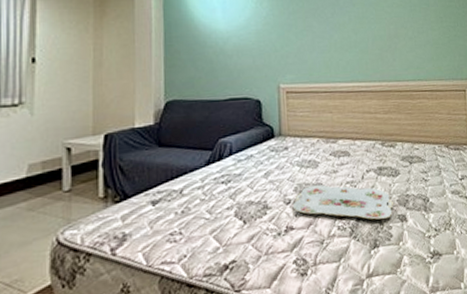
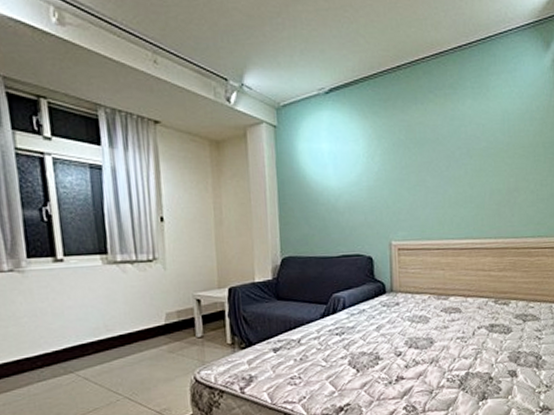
serving tray: present [293,185,394,220] -> none [404,339,505,374]

